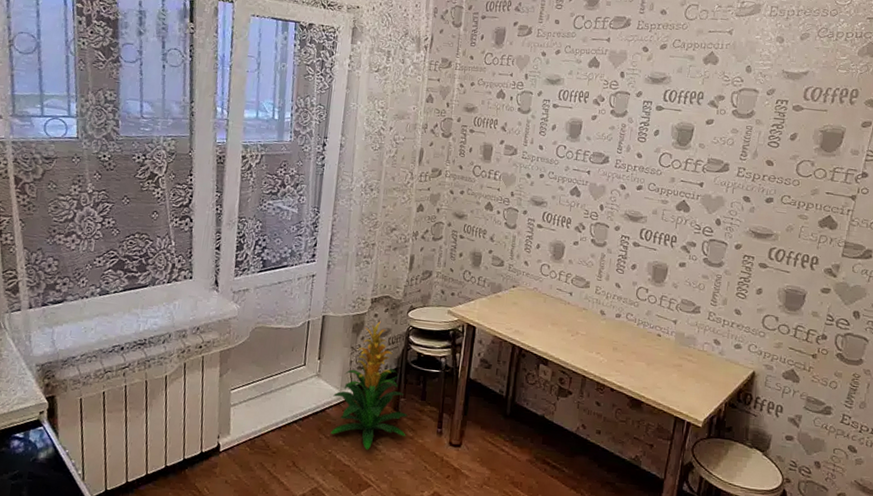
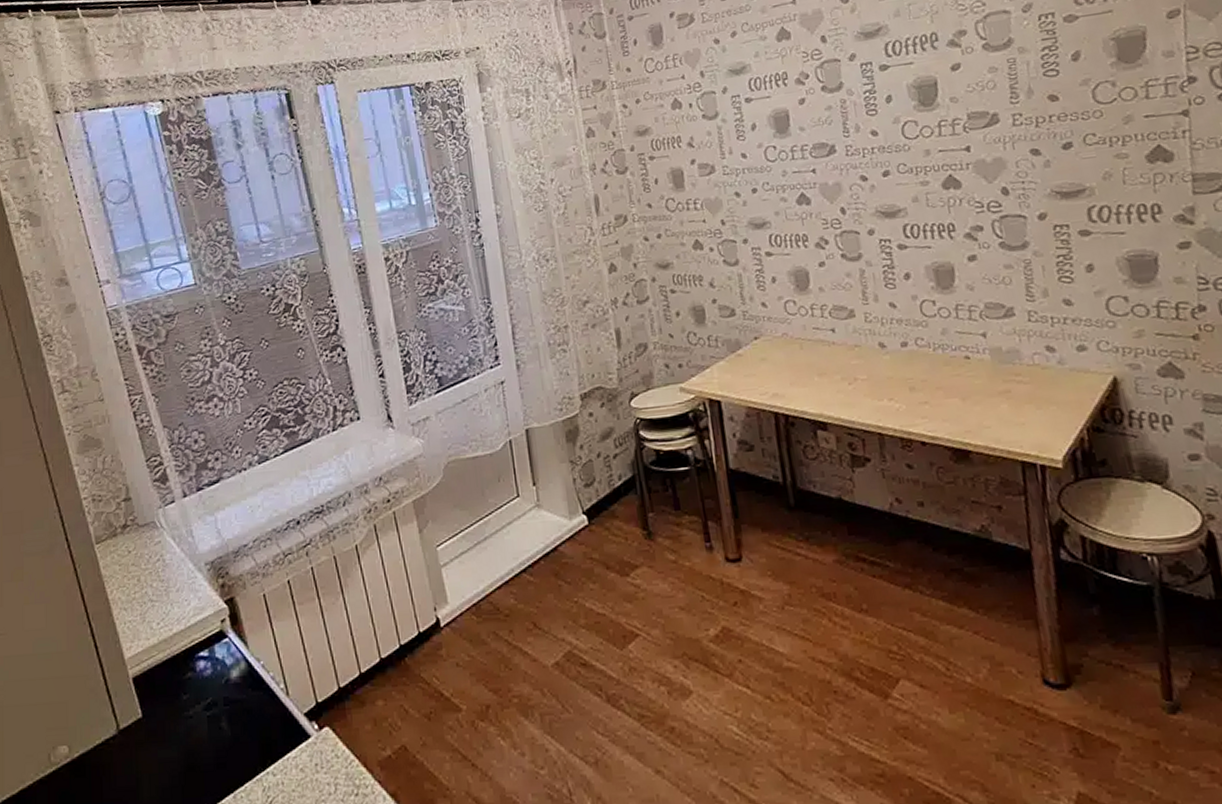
indoor plant: present [331,321,408,451] -> none [562,420,667,590]

